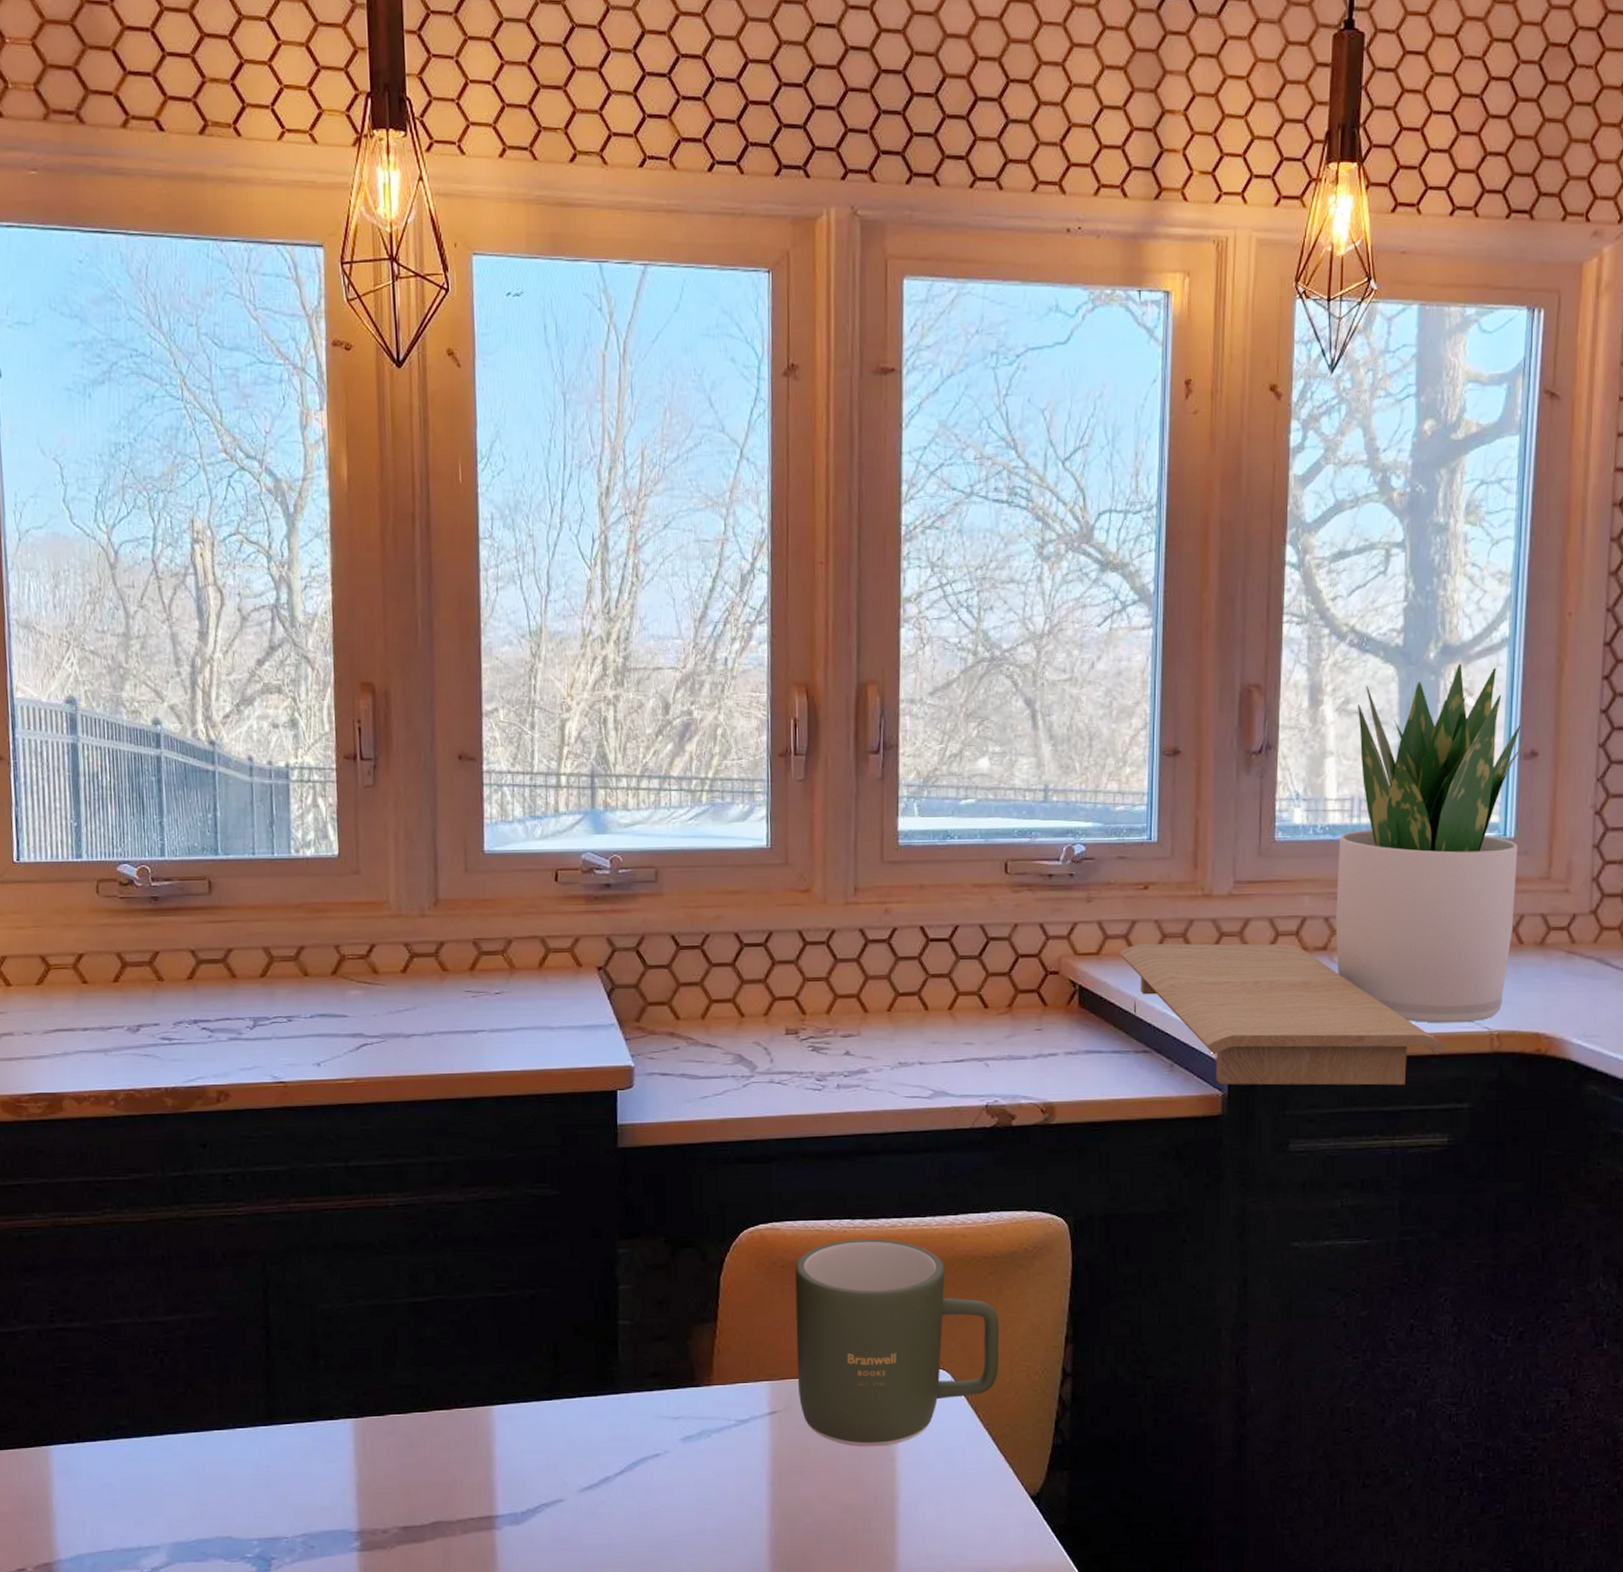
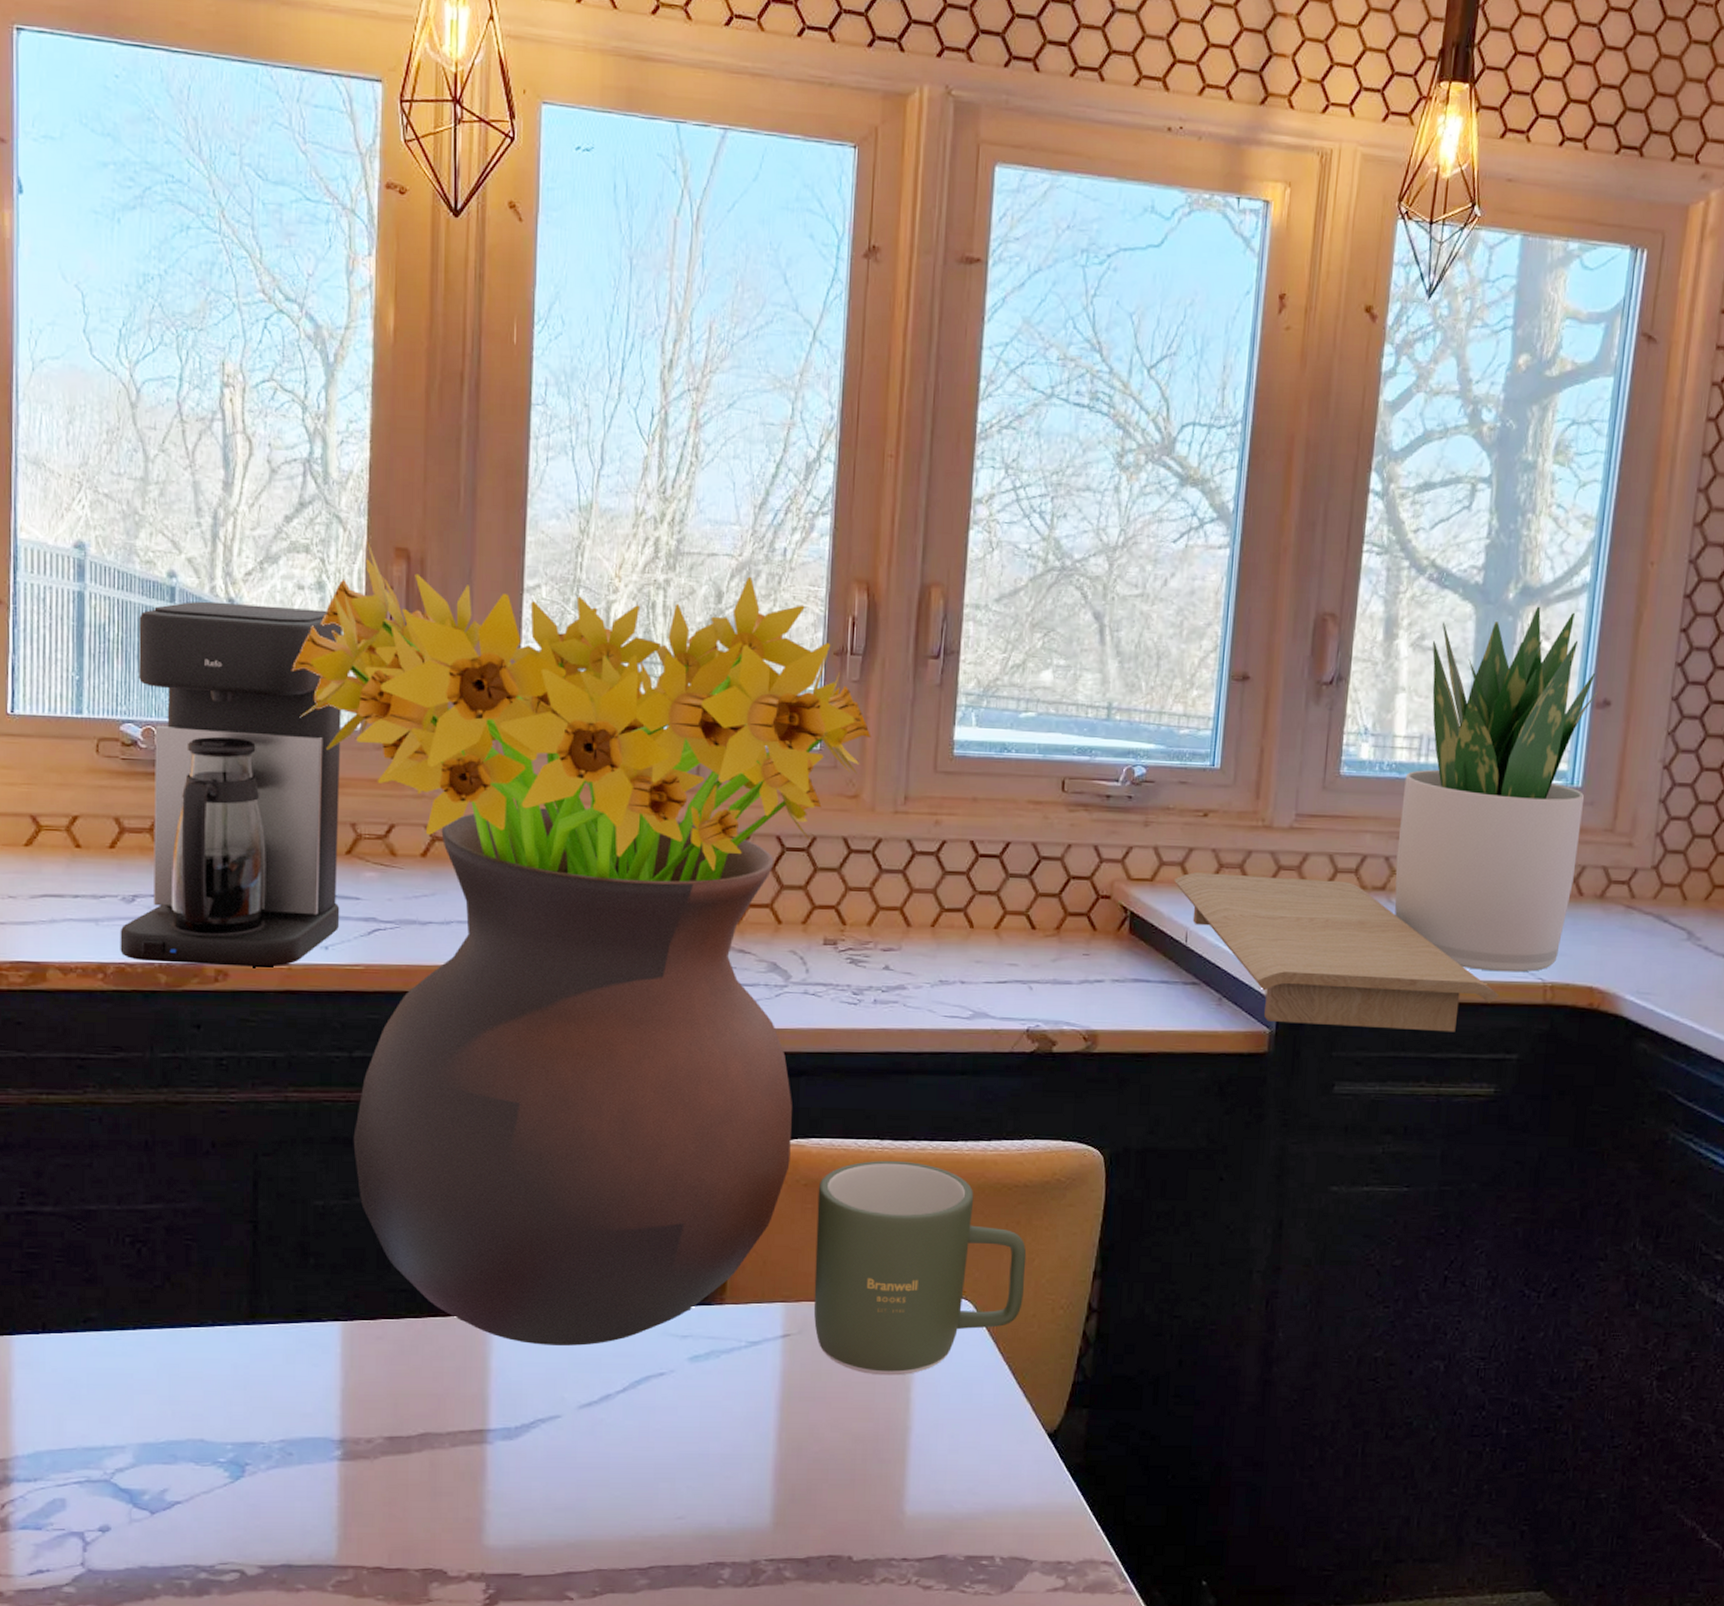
coffee maker: none [127,744,330,1087] -> present [120,601,342,967]
flower arrangement: none [271,679,819,1433] -> present [291,541,872,1346]

